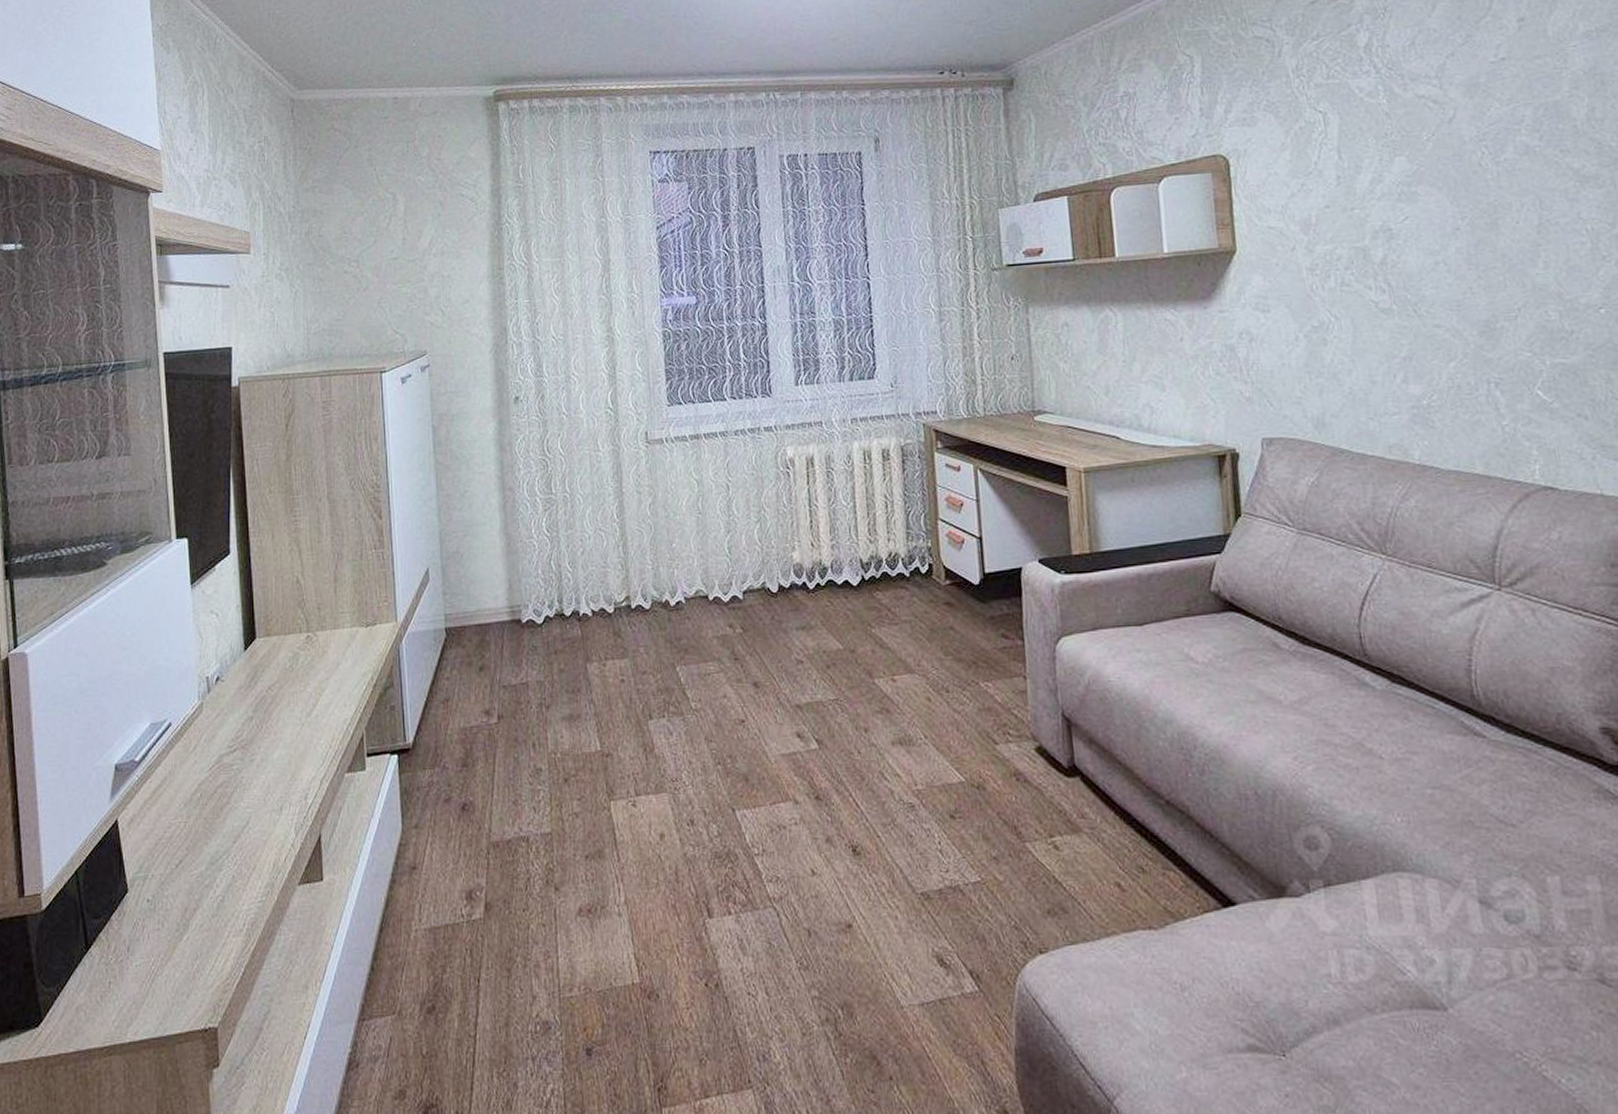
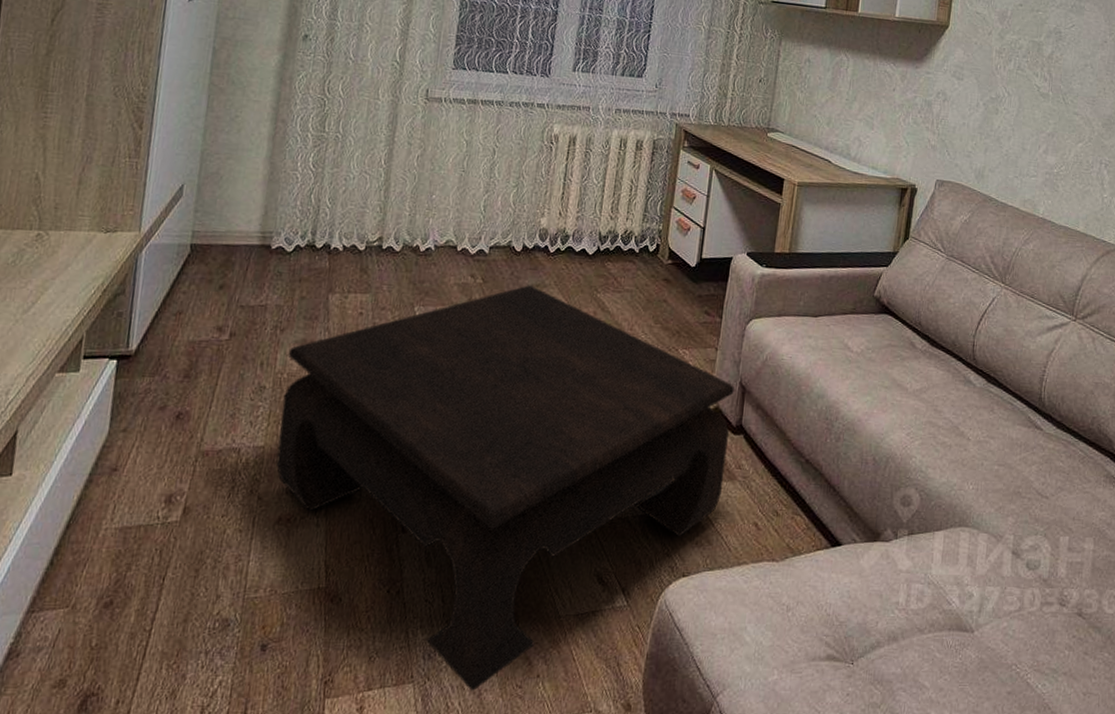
coffee table: none [557,628,1067,1097] -> present [276,285,734,691]

